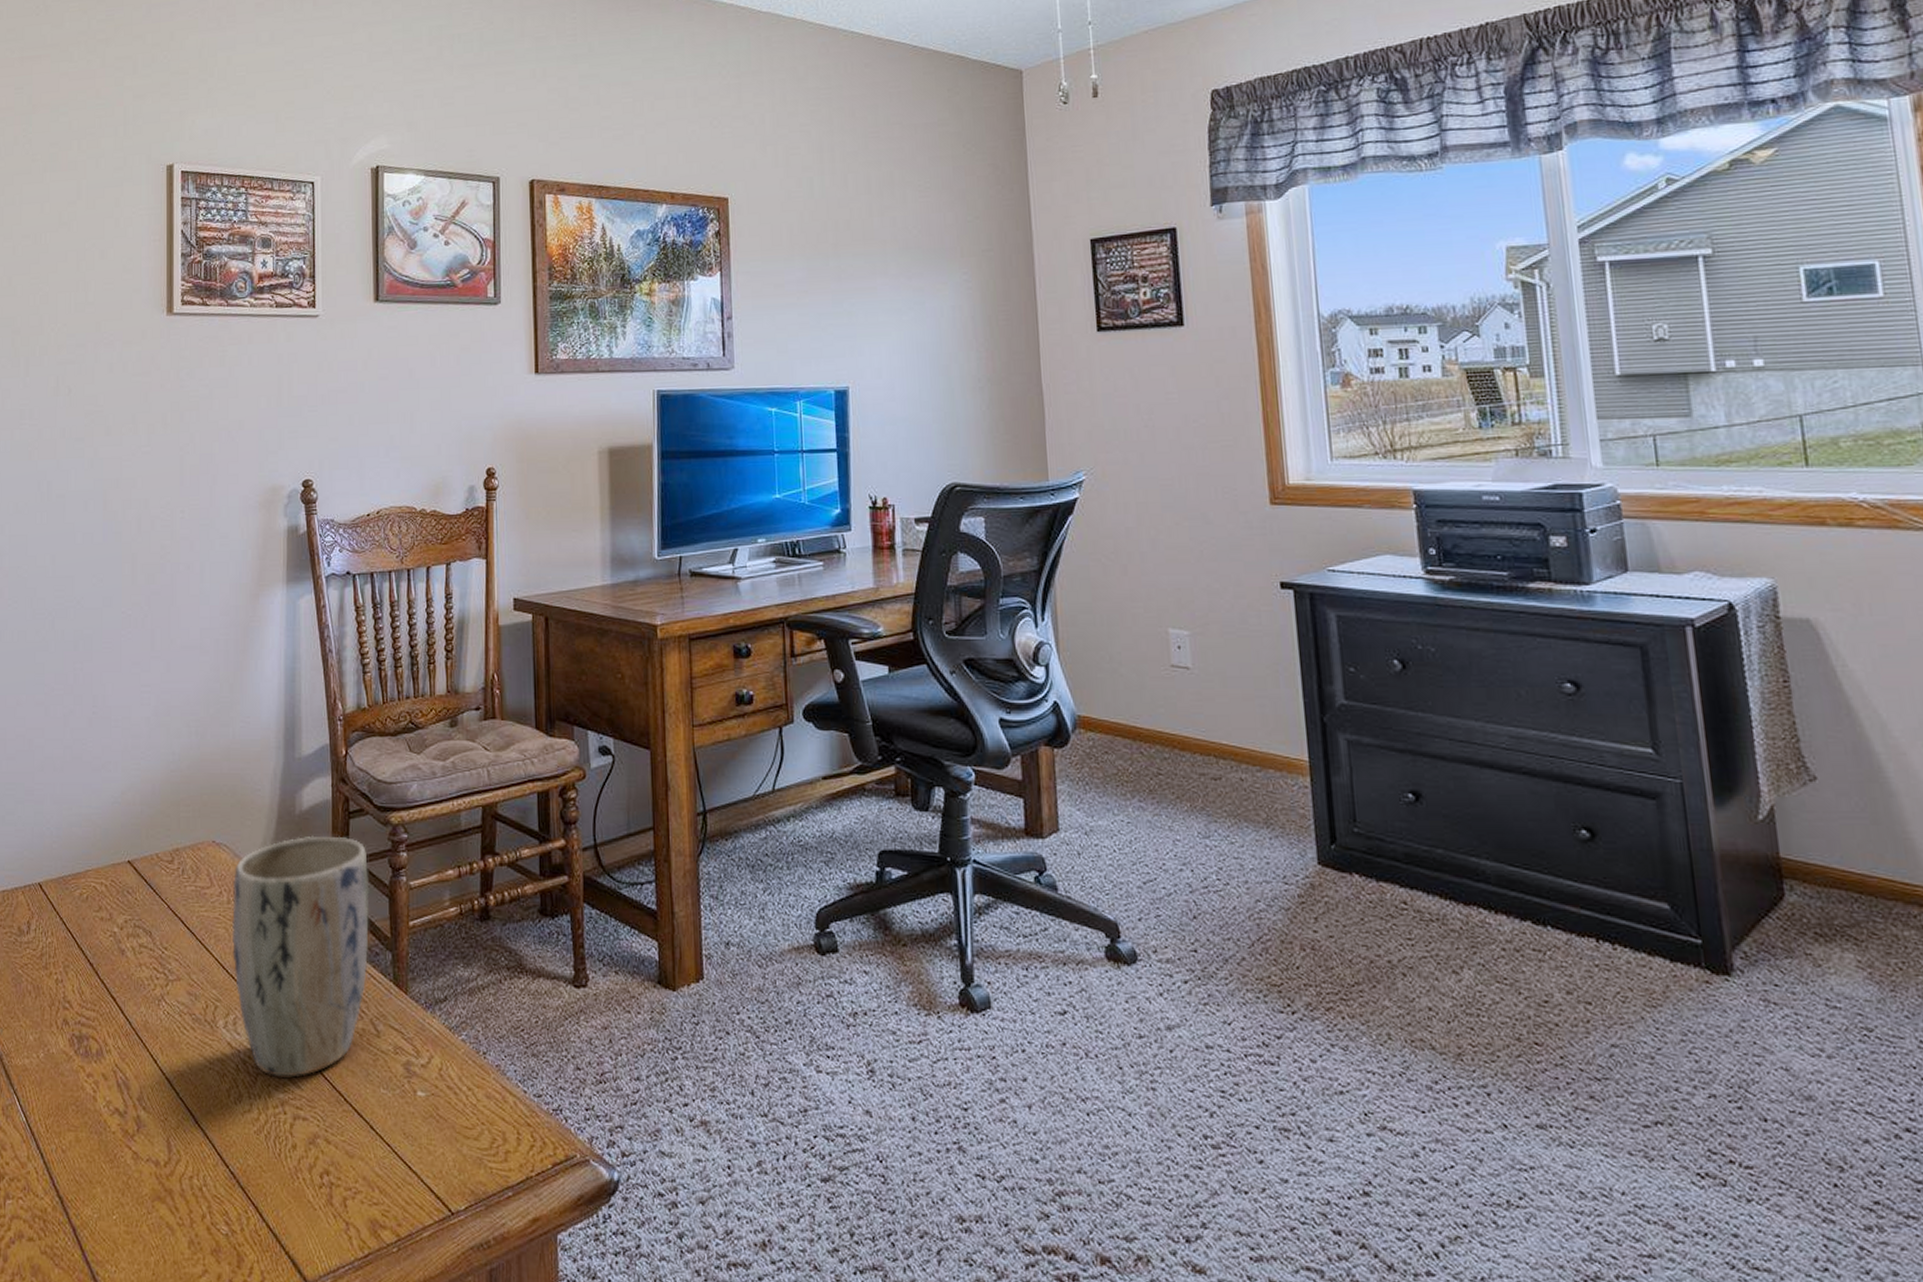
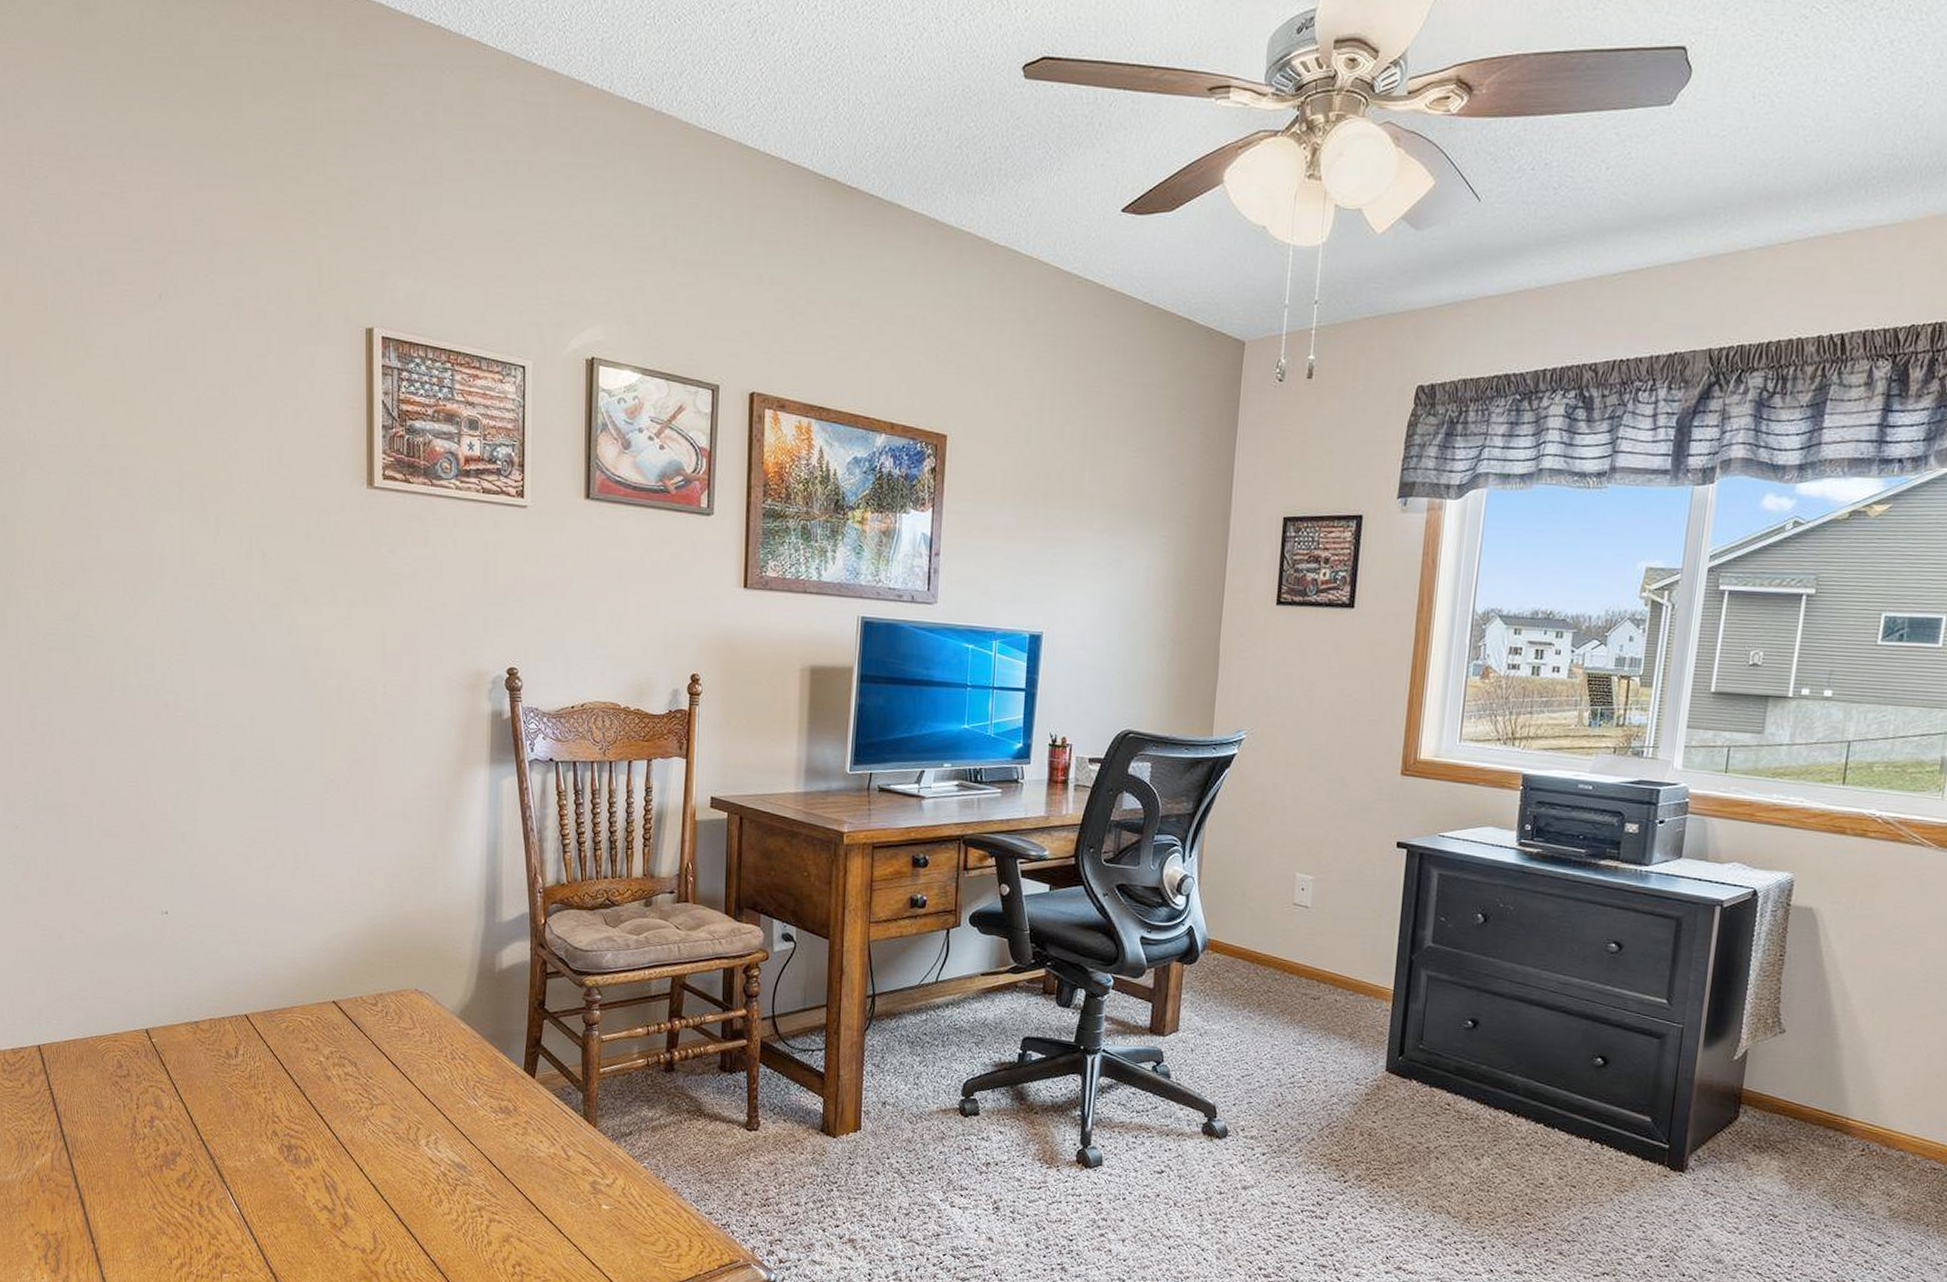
plant pot: present [231,835,370,1078] -> none [433,991,564,1189]

